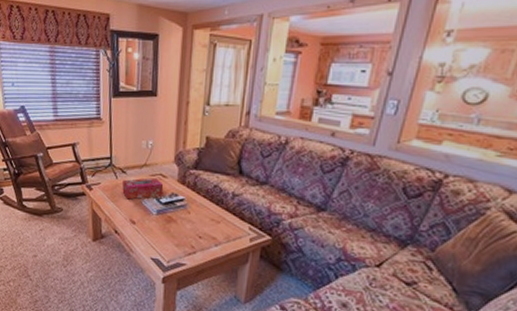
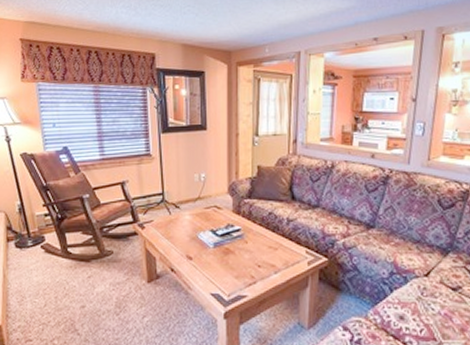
tissue box: present [122,178,164,200] -> none [176,210,219,235]

